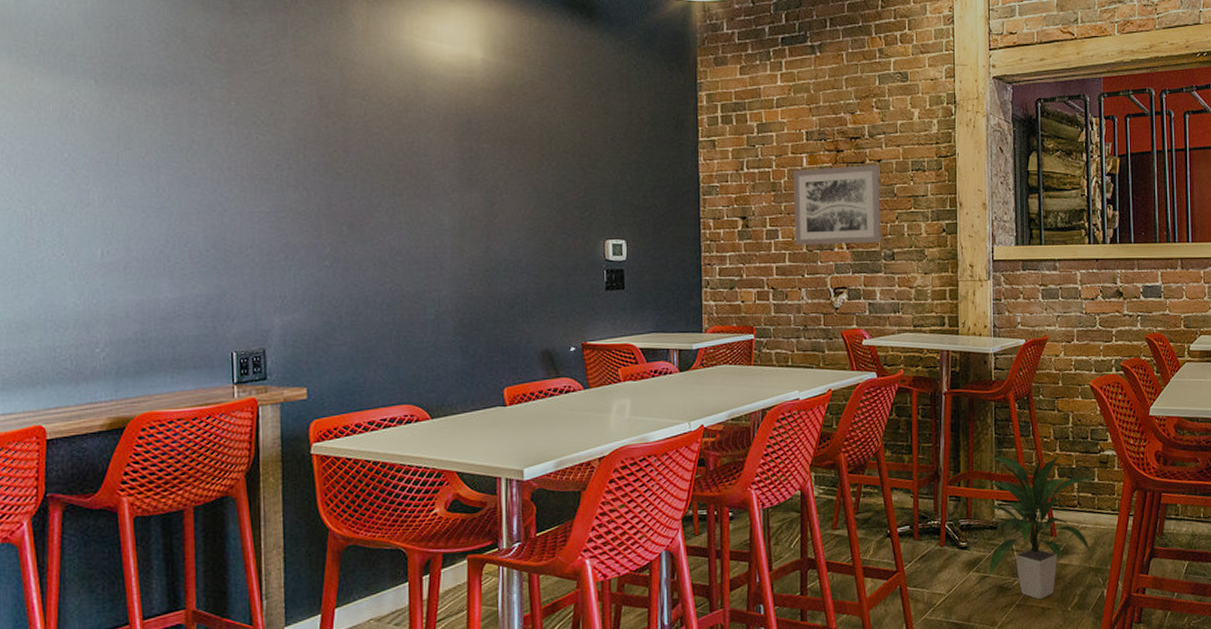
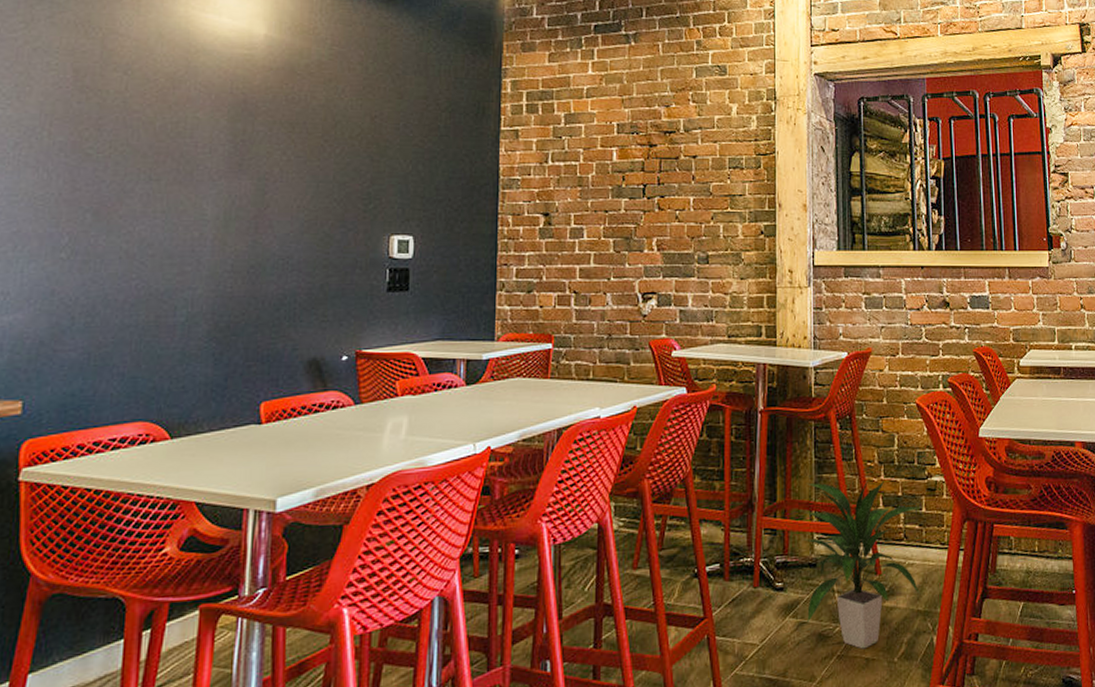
wall art: present [794,165,881,245] -> none [601,161,695,246]

